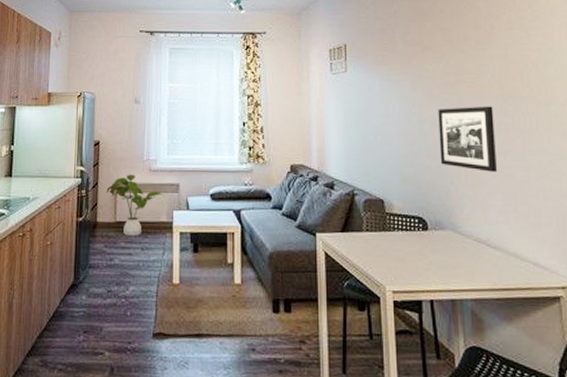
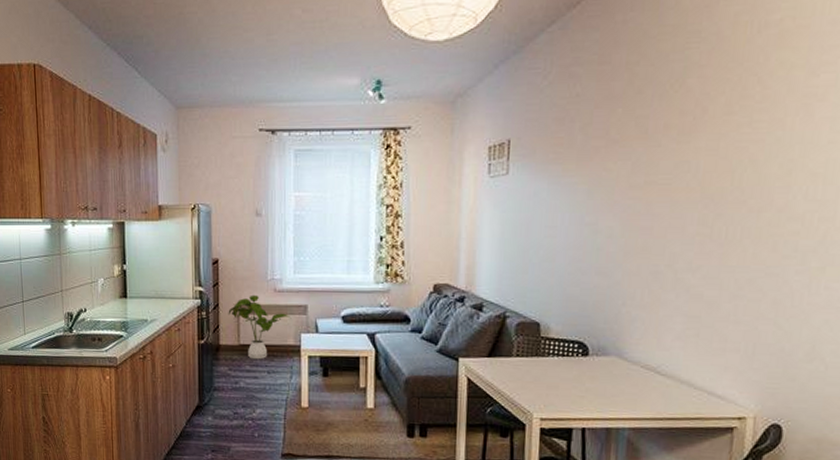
picture frame: present [438,106,497,172] -> none [612,213,689,292]

